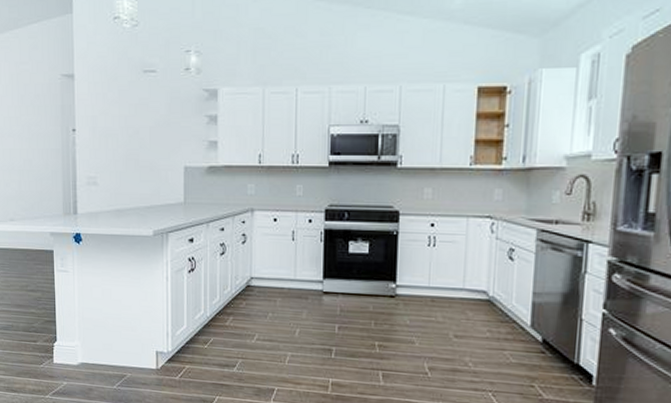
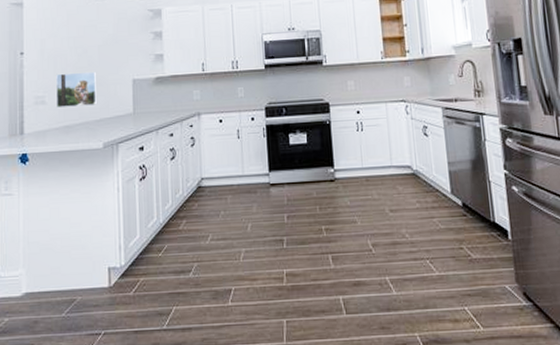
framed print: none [108,154,147,191] -> present [56,71,97,107]

